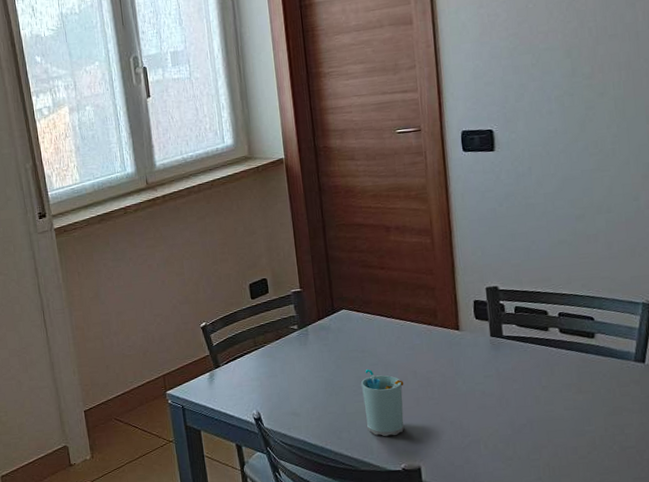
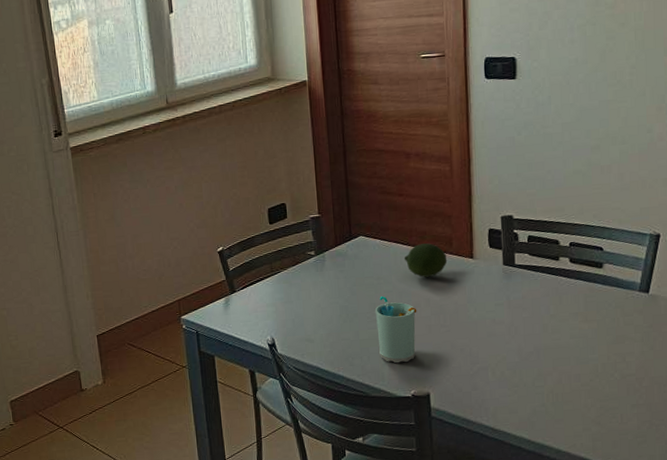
fruit: none [388,315,433,350] -> present [404,243,448,278]

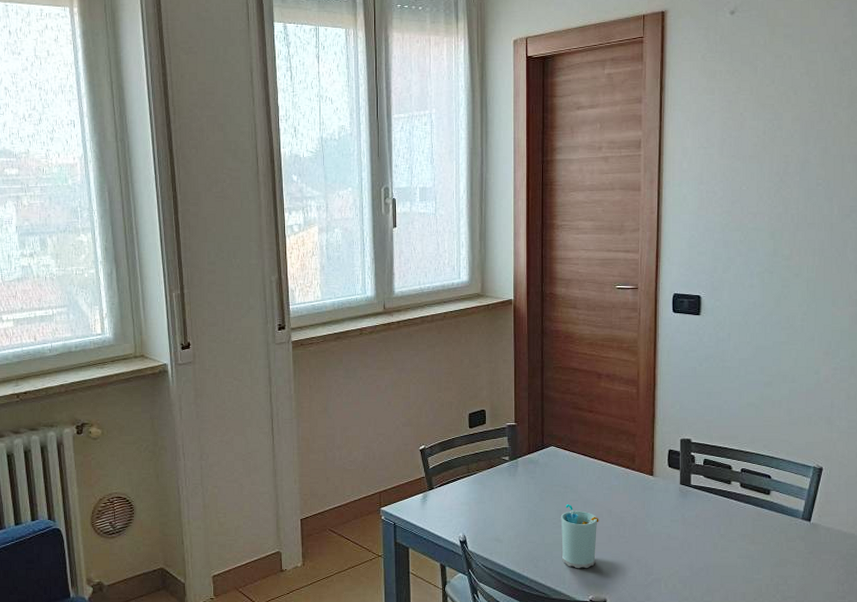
fruit: present [404,243,448,278] -> none [590,458,630,490]

